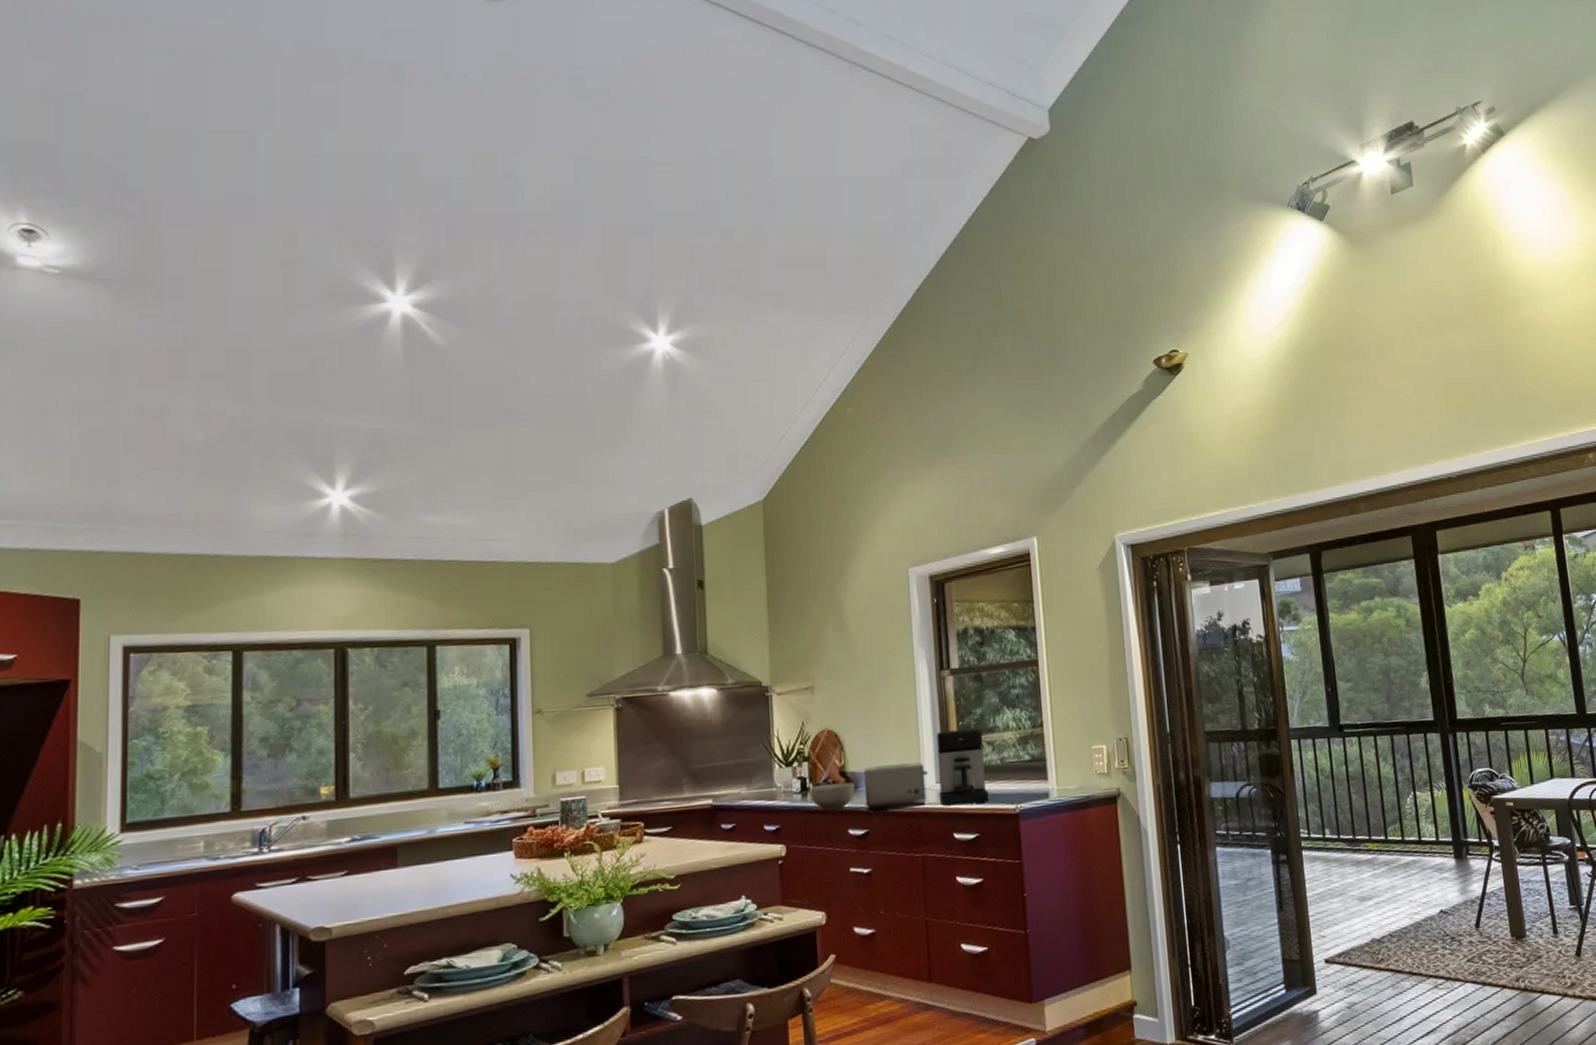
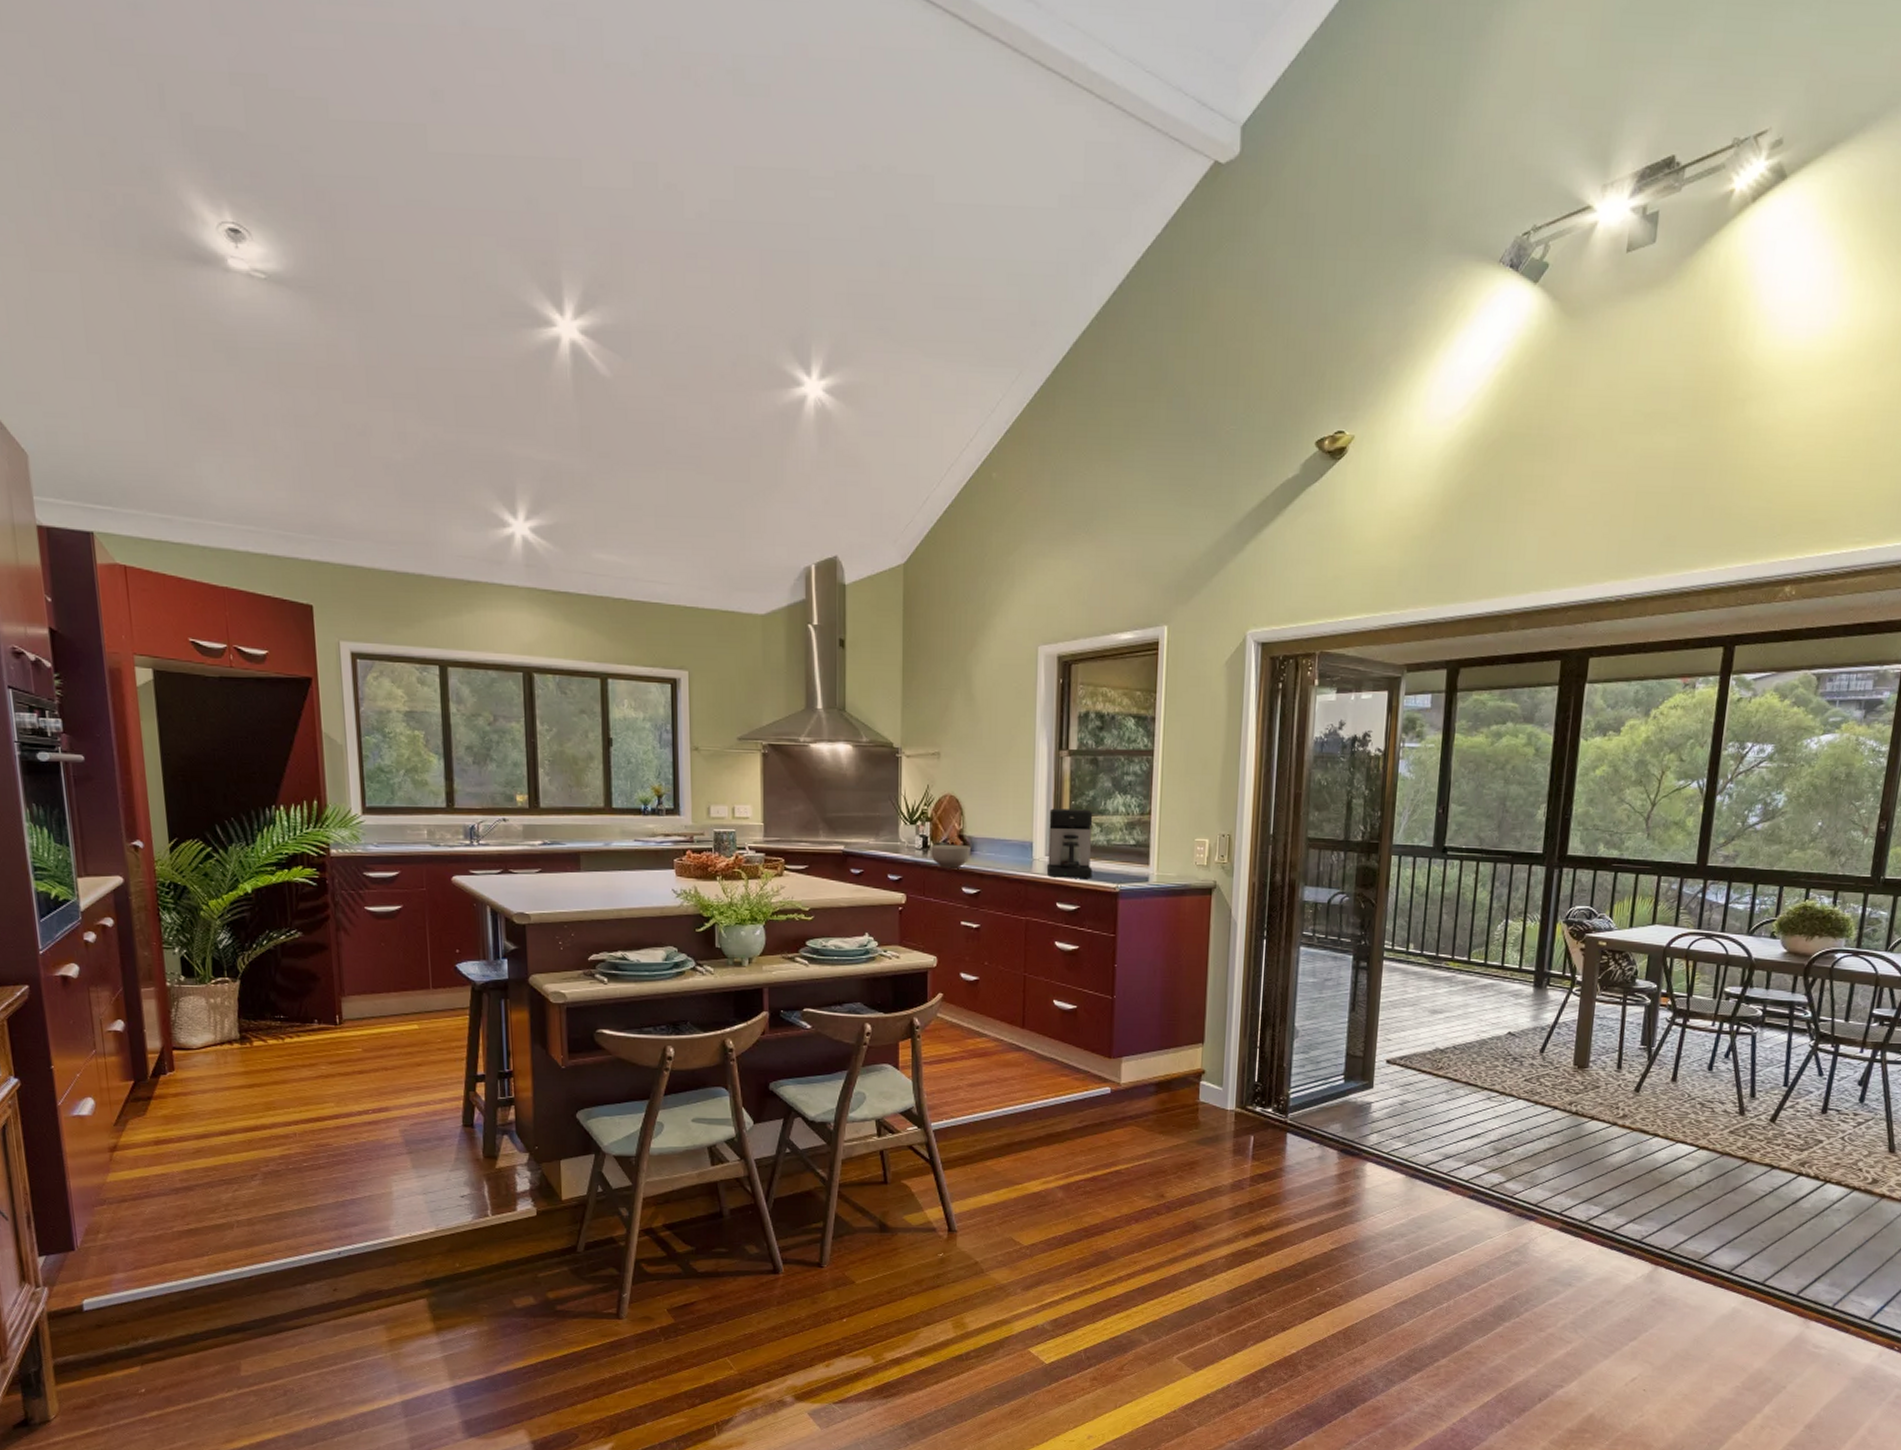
toaster: present [863,762,928,812] -> none [979,833,1039,876]

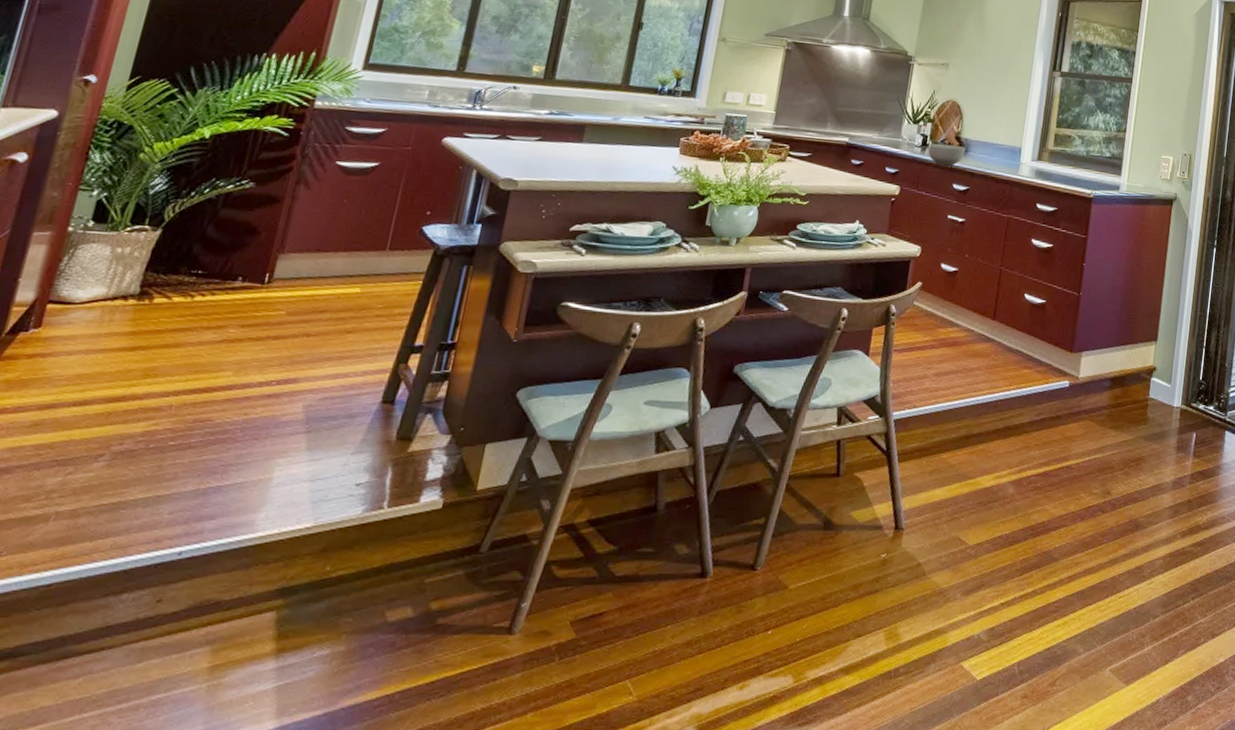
coffee maker: present [1046,808,1093,879] -> none [1031,120,1077,184]

